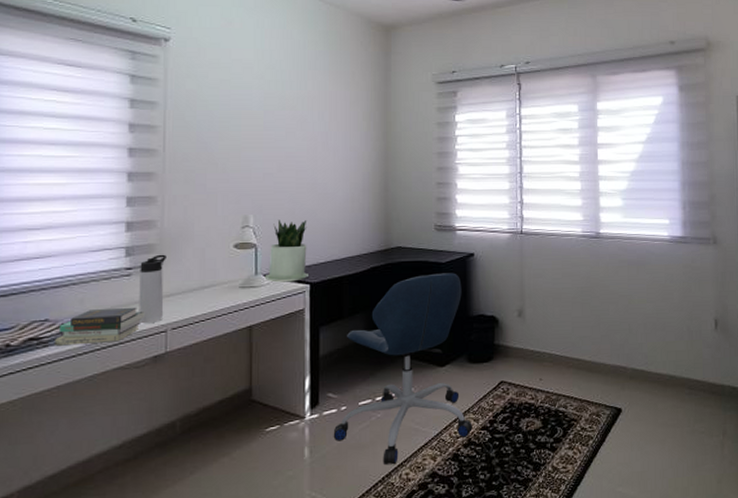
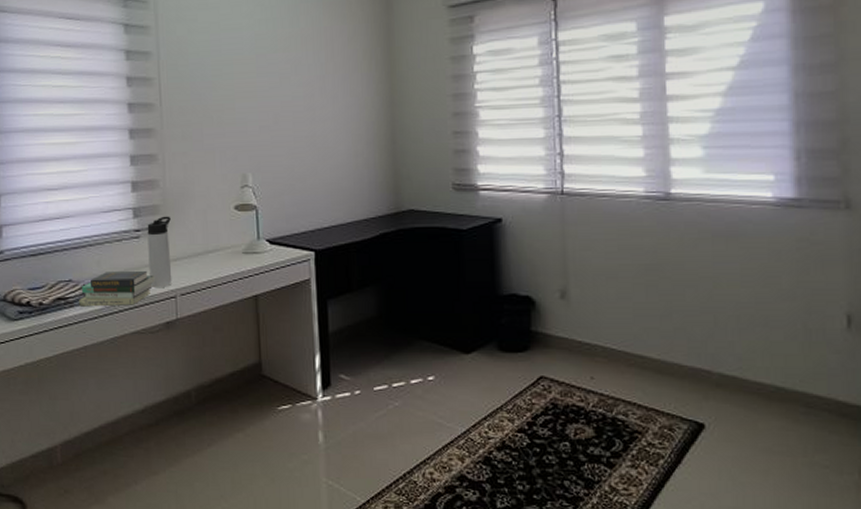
planter: present [264,219,308,283] -> none [267,178,312,249]
office chair: present [333,273,473,465] -> none [347,242,507,461]

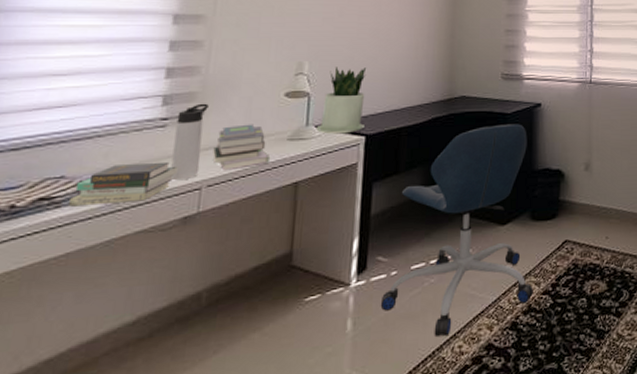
books: none [181,237,229,281] -> present [213,124,269,171]
planter: none [267,178,312,249] -> present [316,66,367,134]
office chair: none [347,242,507,461] -> present [380,124,533,337]

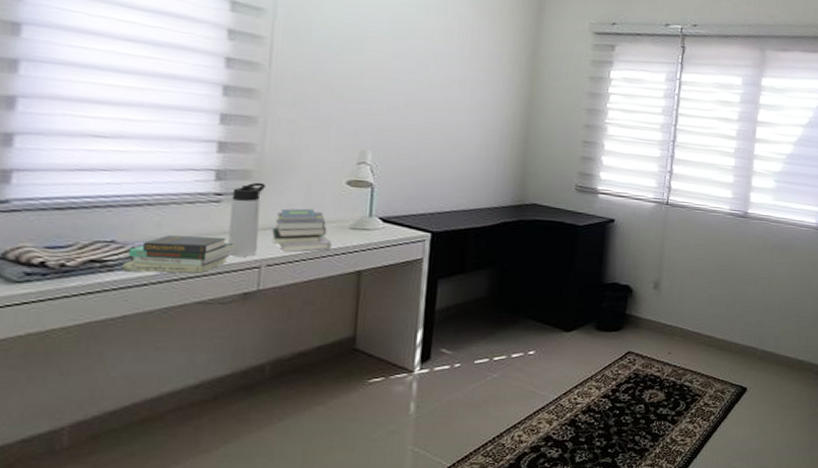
planter: present [316,66,367,134] -> none [379,159,434,229]
office chair: present [380,124,533,337] -> none [443,236,598,426]

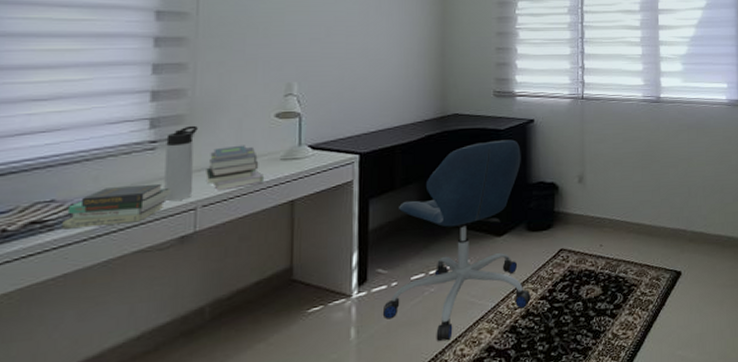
office chair: none [443,236,598,426] -> present [382,139,531,341]

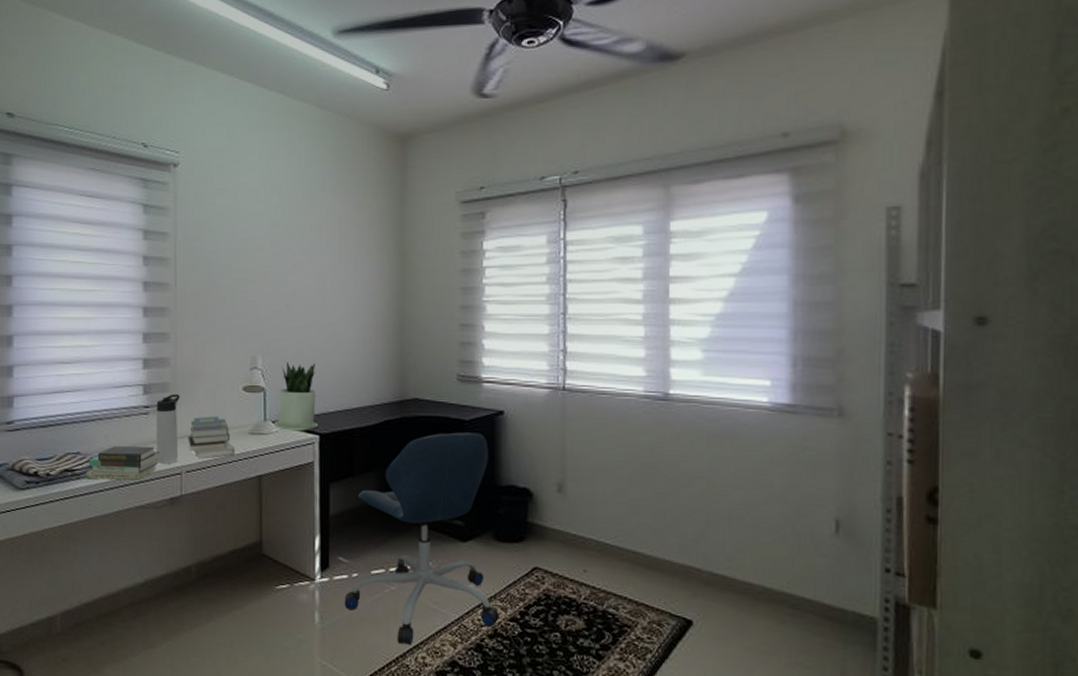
planter: none [309,87,358,154] -> present [273,362,318,432]

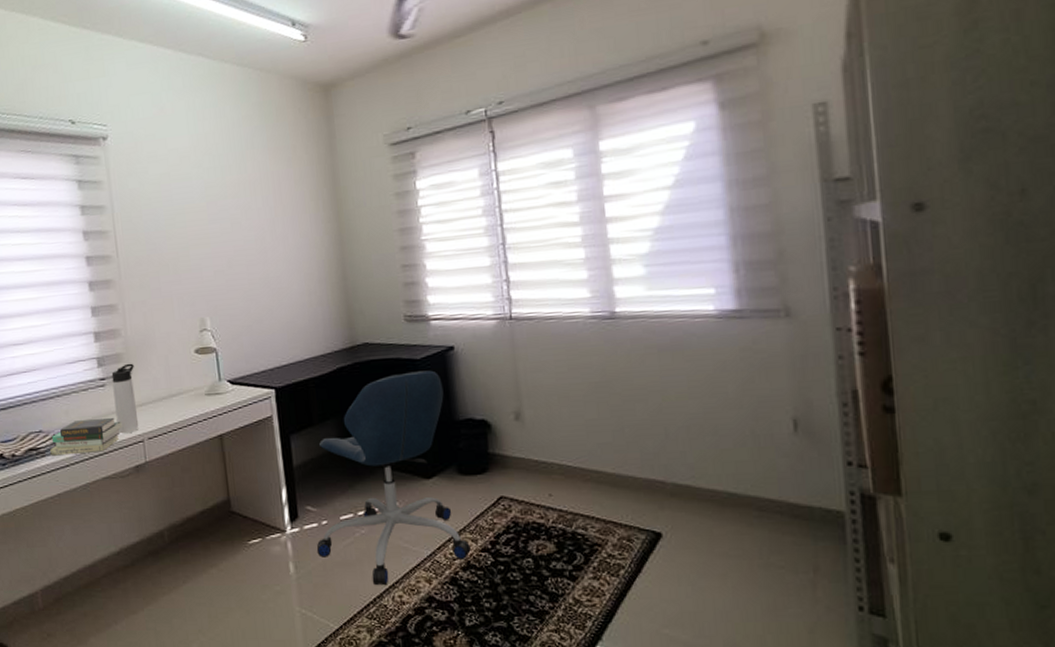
books: present [188,416,235,459] -> none [146,381,194,425]
planter: present [273,362,318,432] -> none [228,319,272,389]

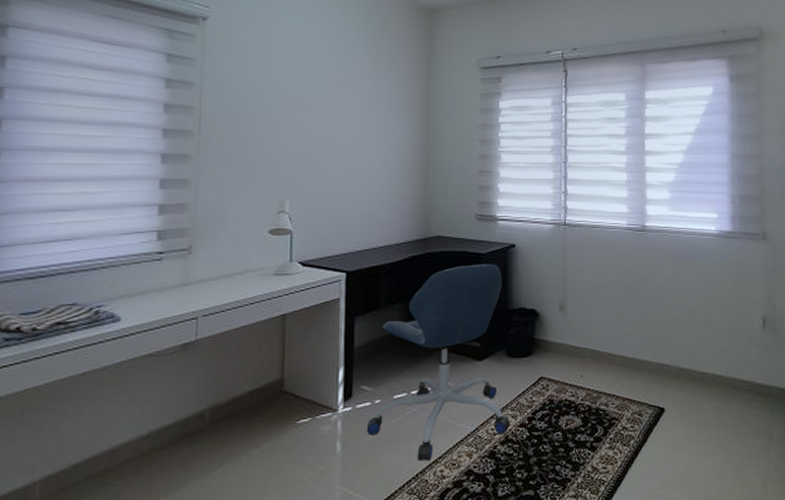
books: present [50,417,122,456] -> none [82,292,175,331]
thermos bottle: present [111,363,139,434] -> none [169,239,199,310]

